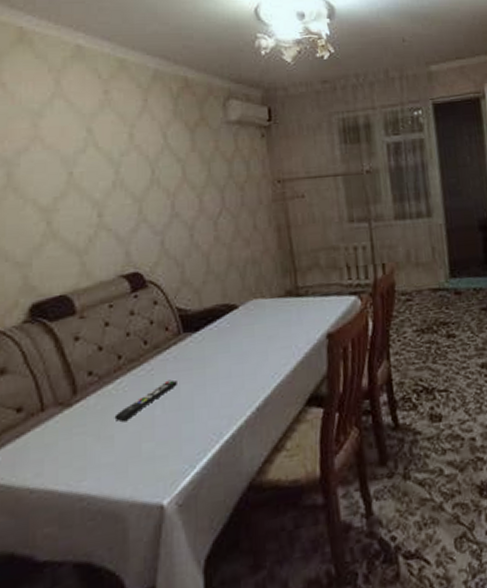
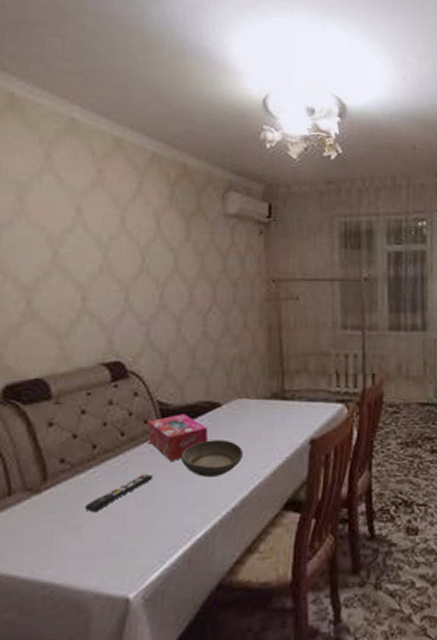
tissue box: none [169,318,227,366] -> present [148,414,208,461]
bowl: none [202,340,264,379] -> present [180,439,244,477]

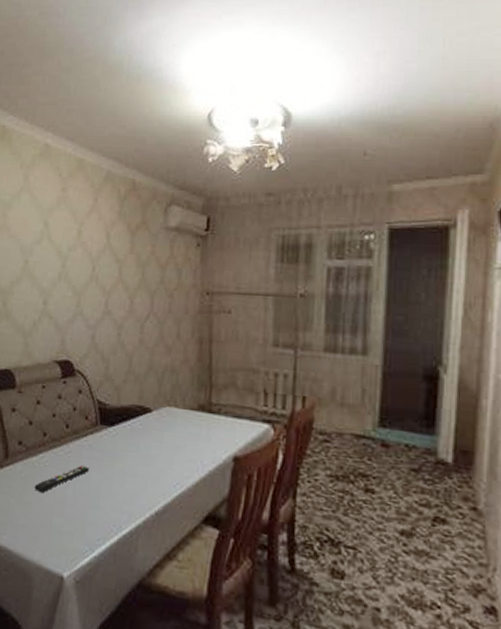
tissue box: present [148,414,208,461] -> none [88,414,138,458]
bowl: present [180,439,244,477] -> none [113,442,170,479]

